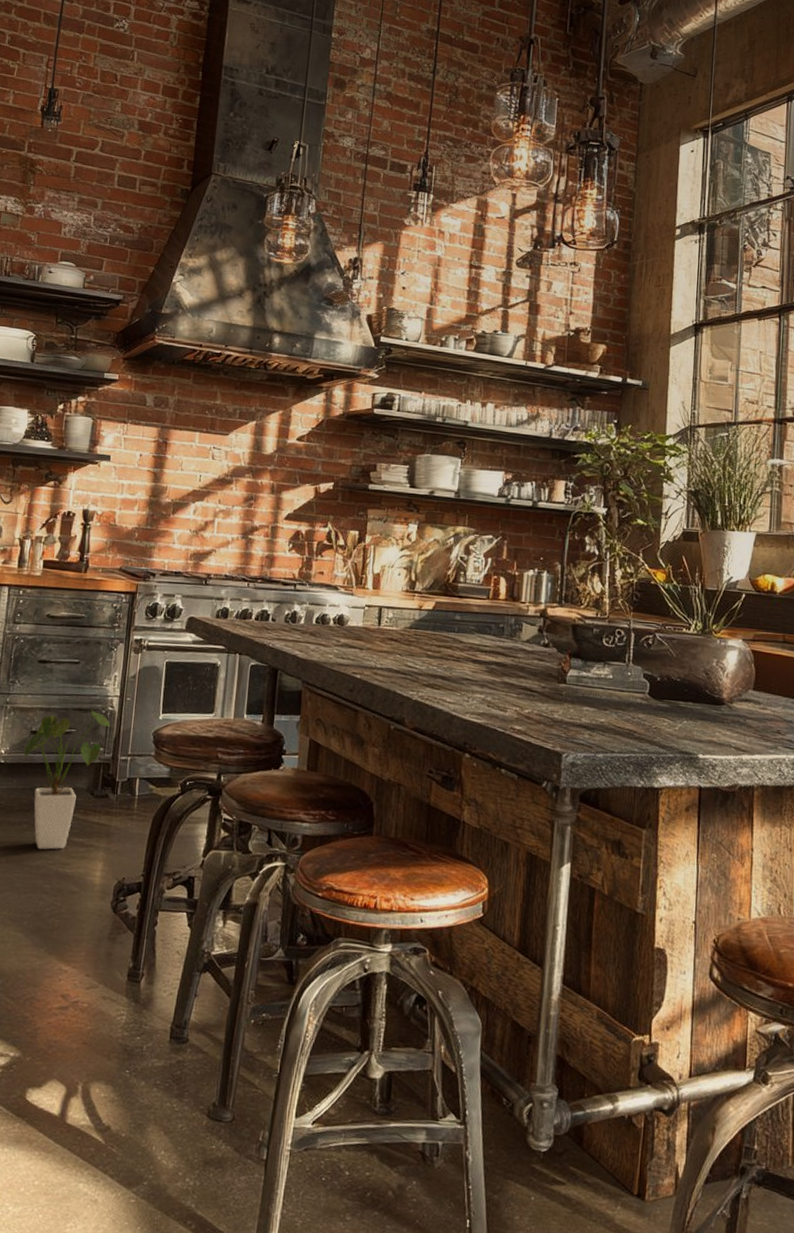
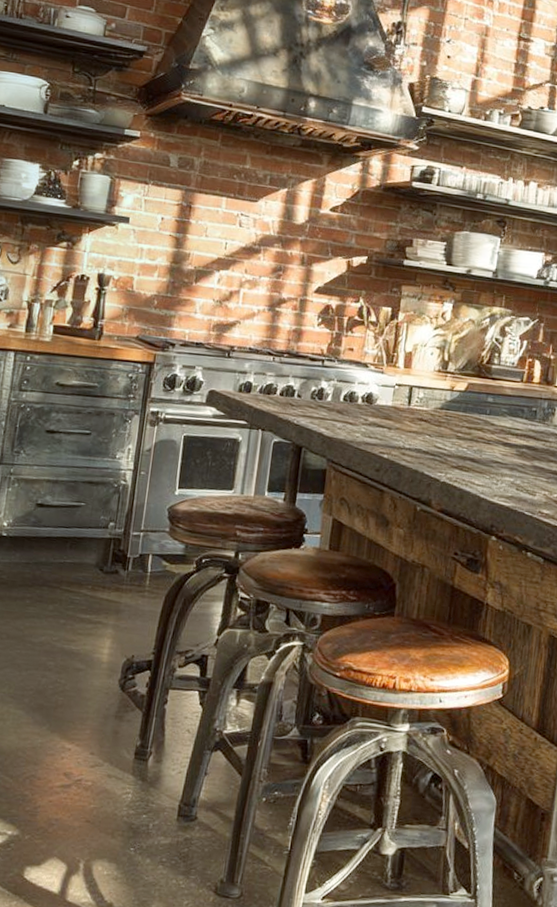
house plant: present [23,709,110,850] -> none [27,482,122,626]

